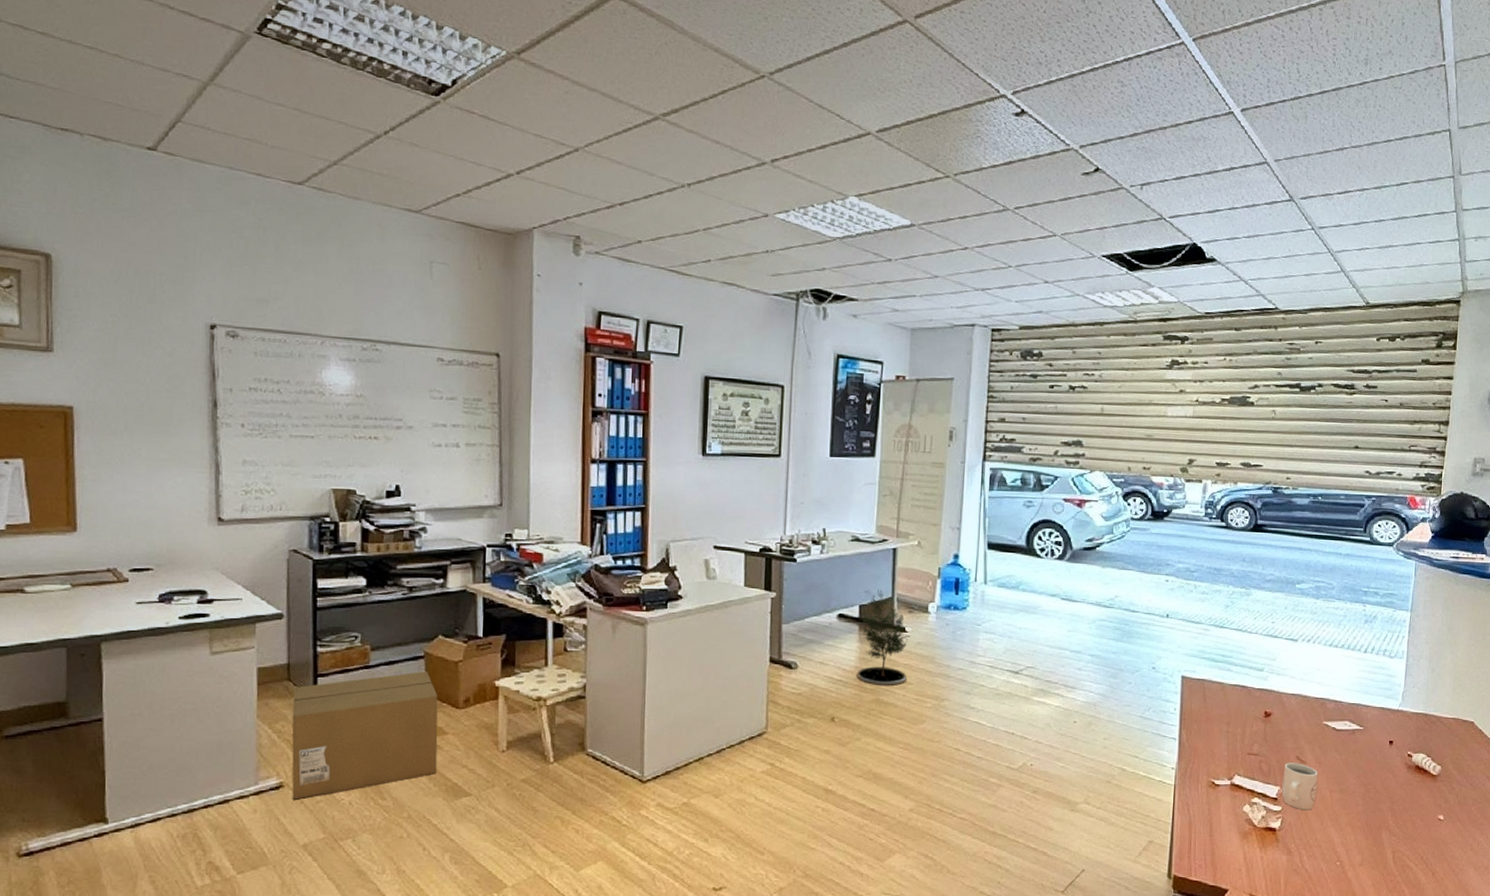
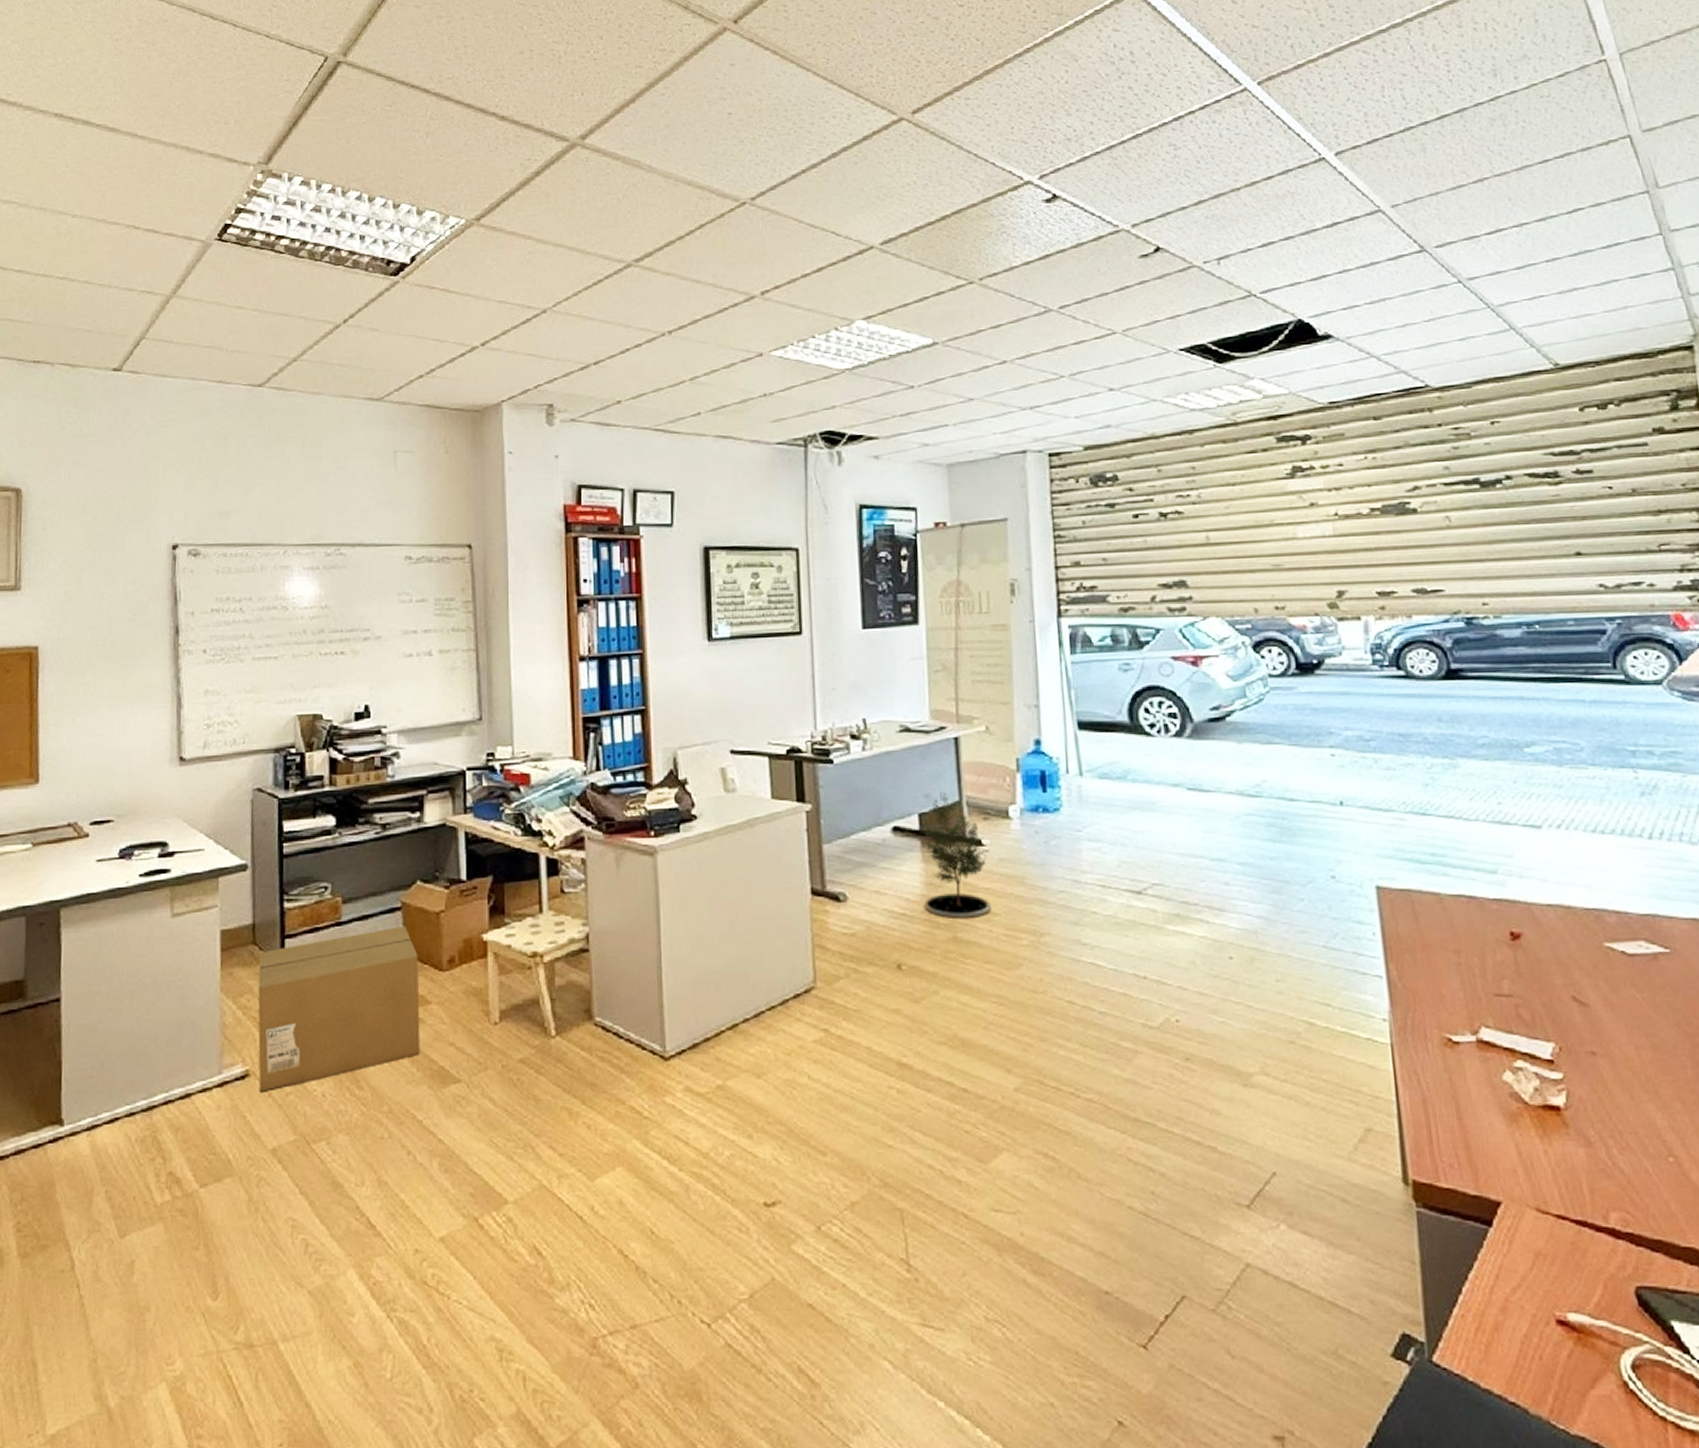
mug: present [1281,763,1318,811] -> none [1555,1006,1616,1078]

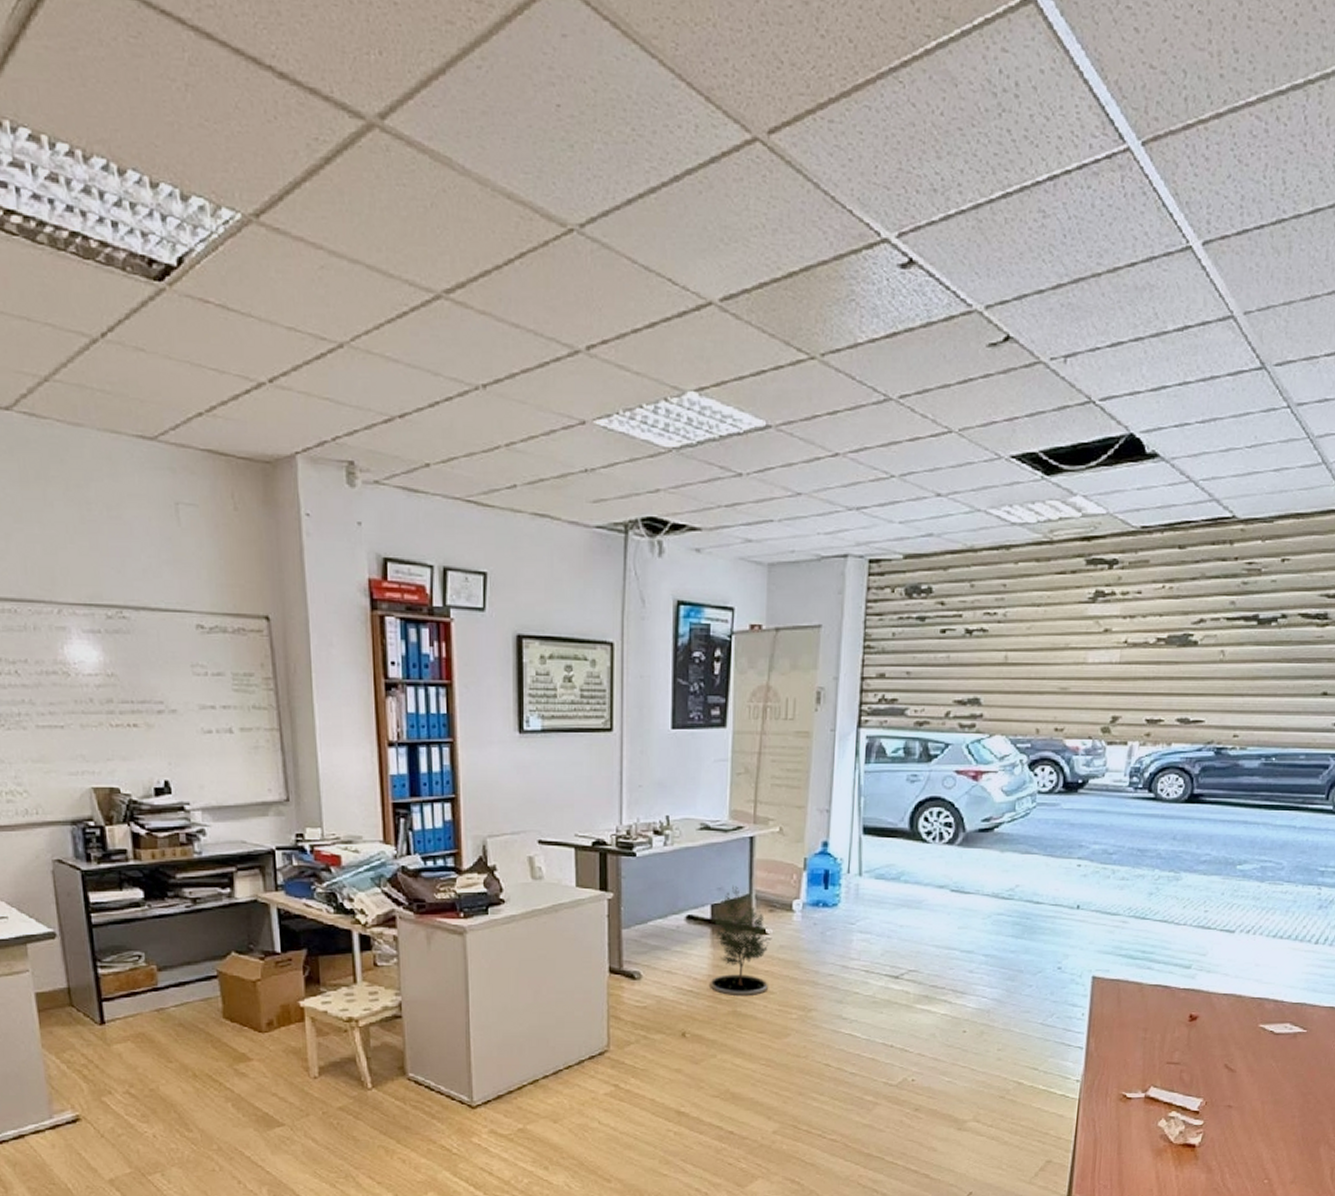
box: present [257,925,420,1094] -> none [77,991,244,1135]

